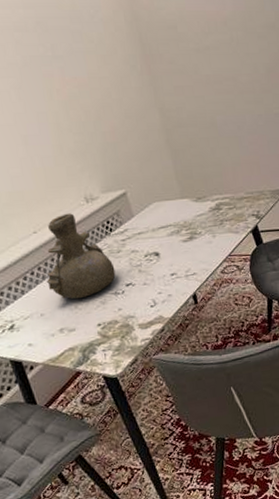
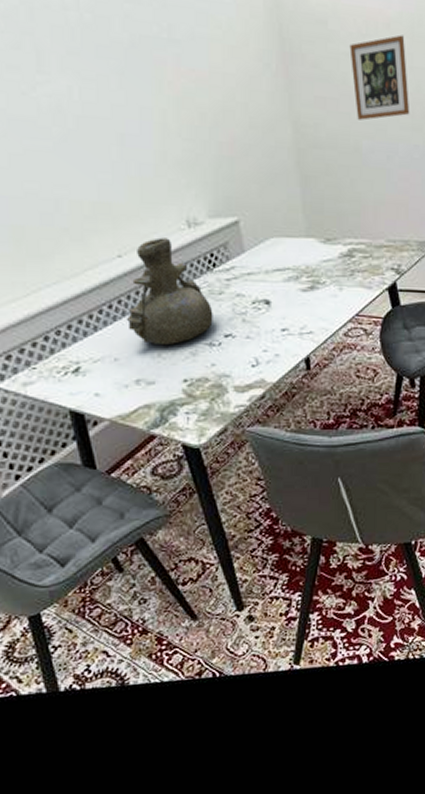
picture frame: none [197,29,252,101] -> present [349,34,410,121]

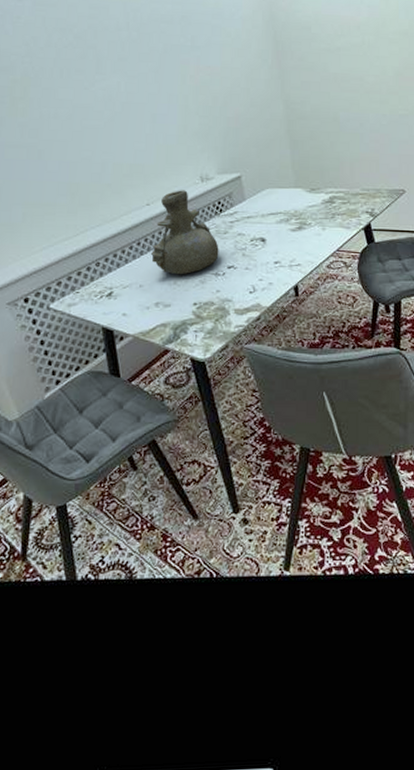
picture frame: present [349,34,410,121] -> none [328,34,378,97]

